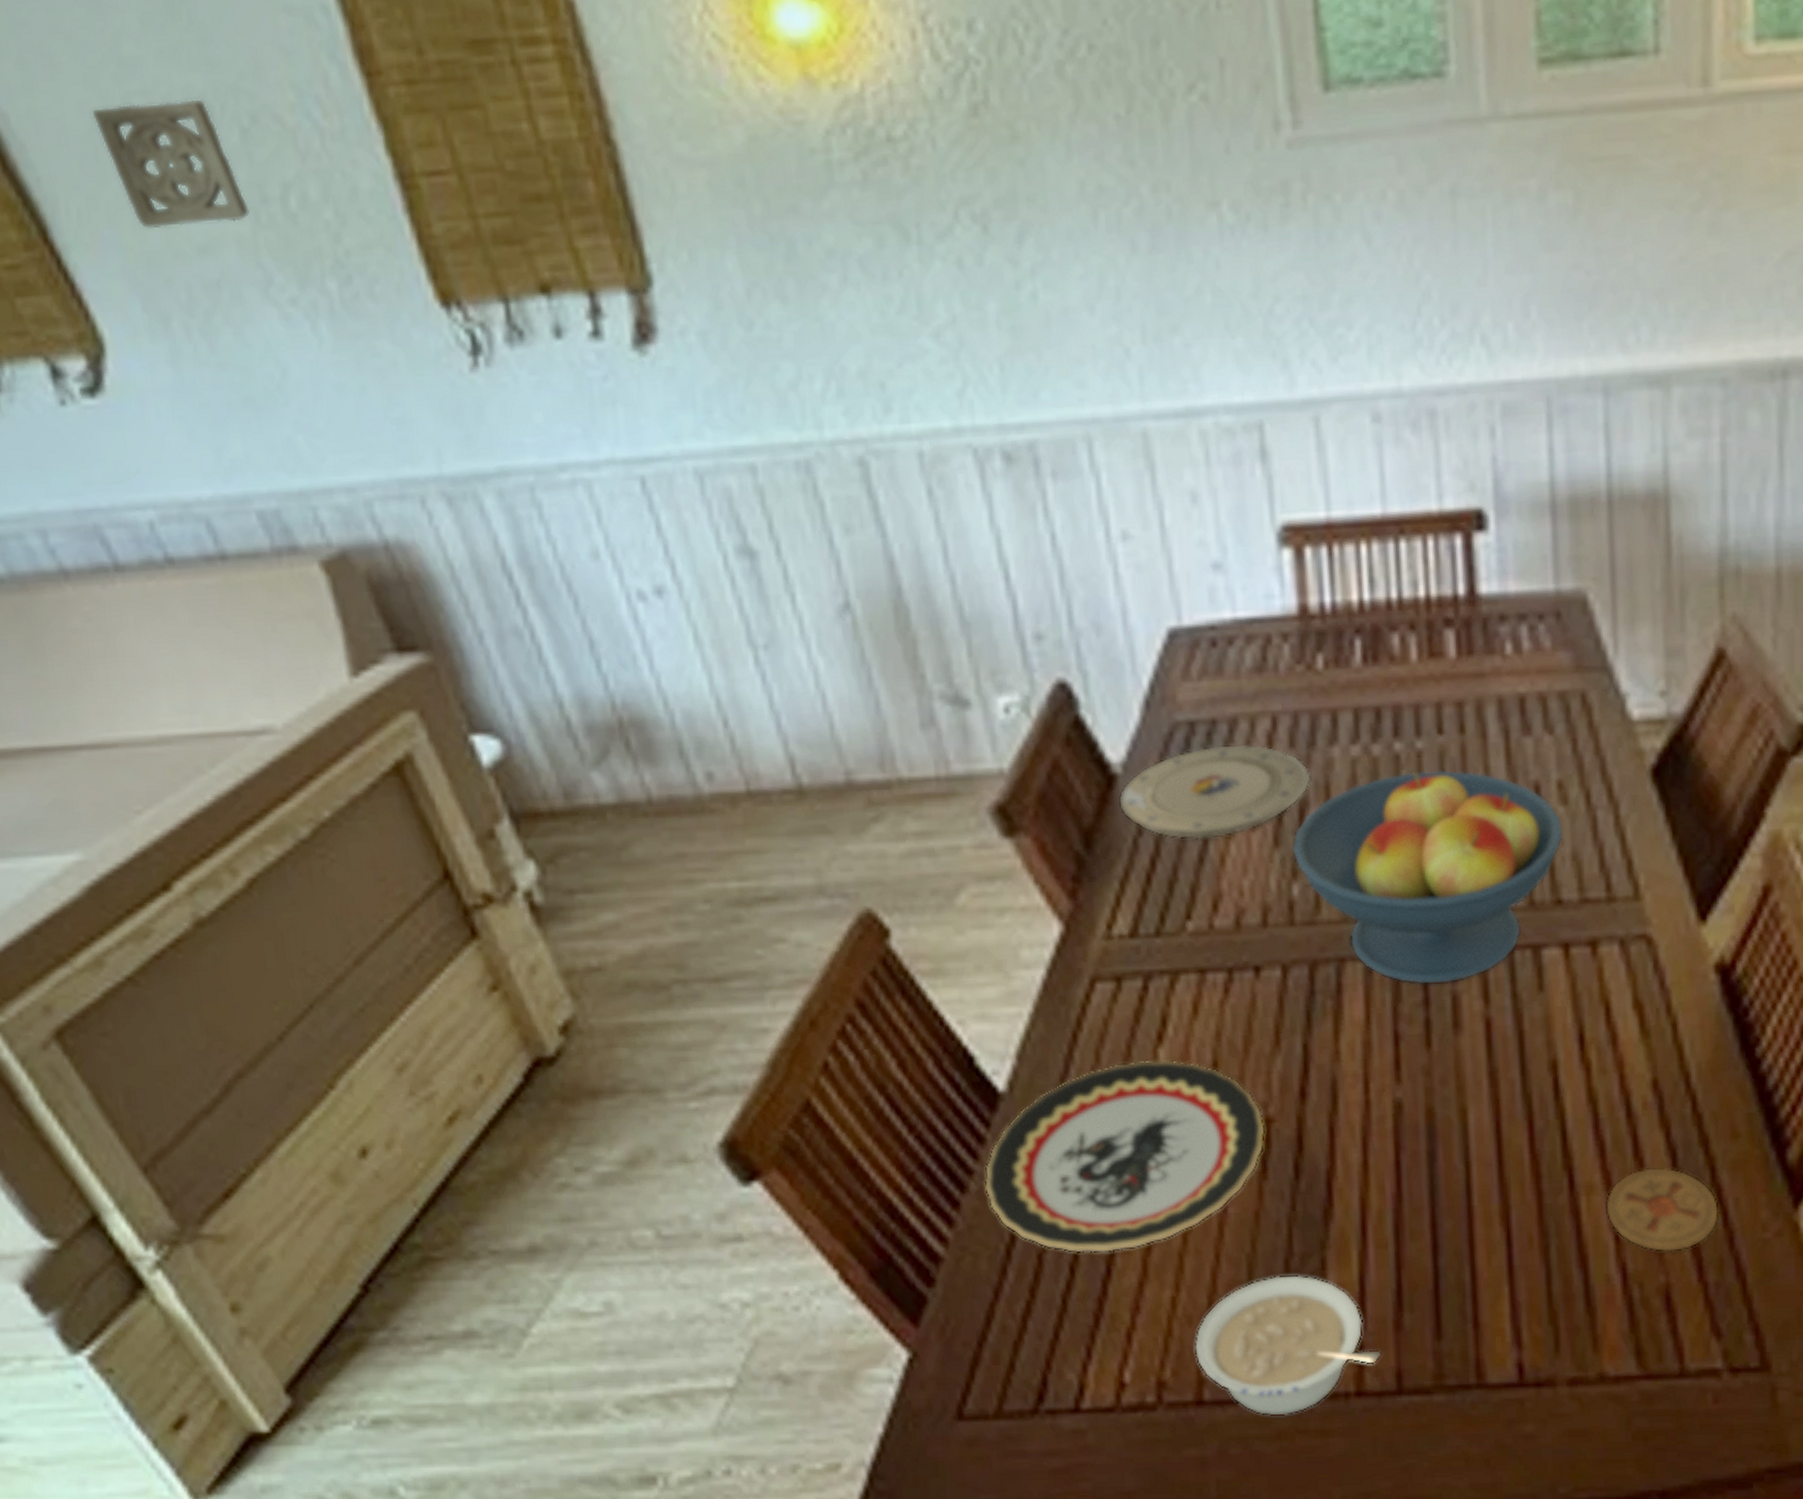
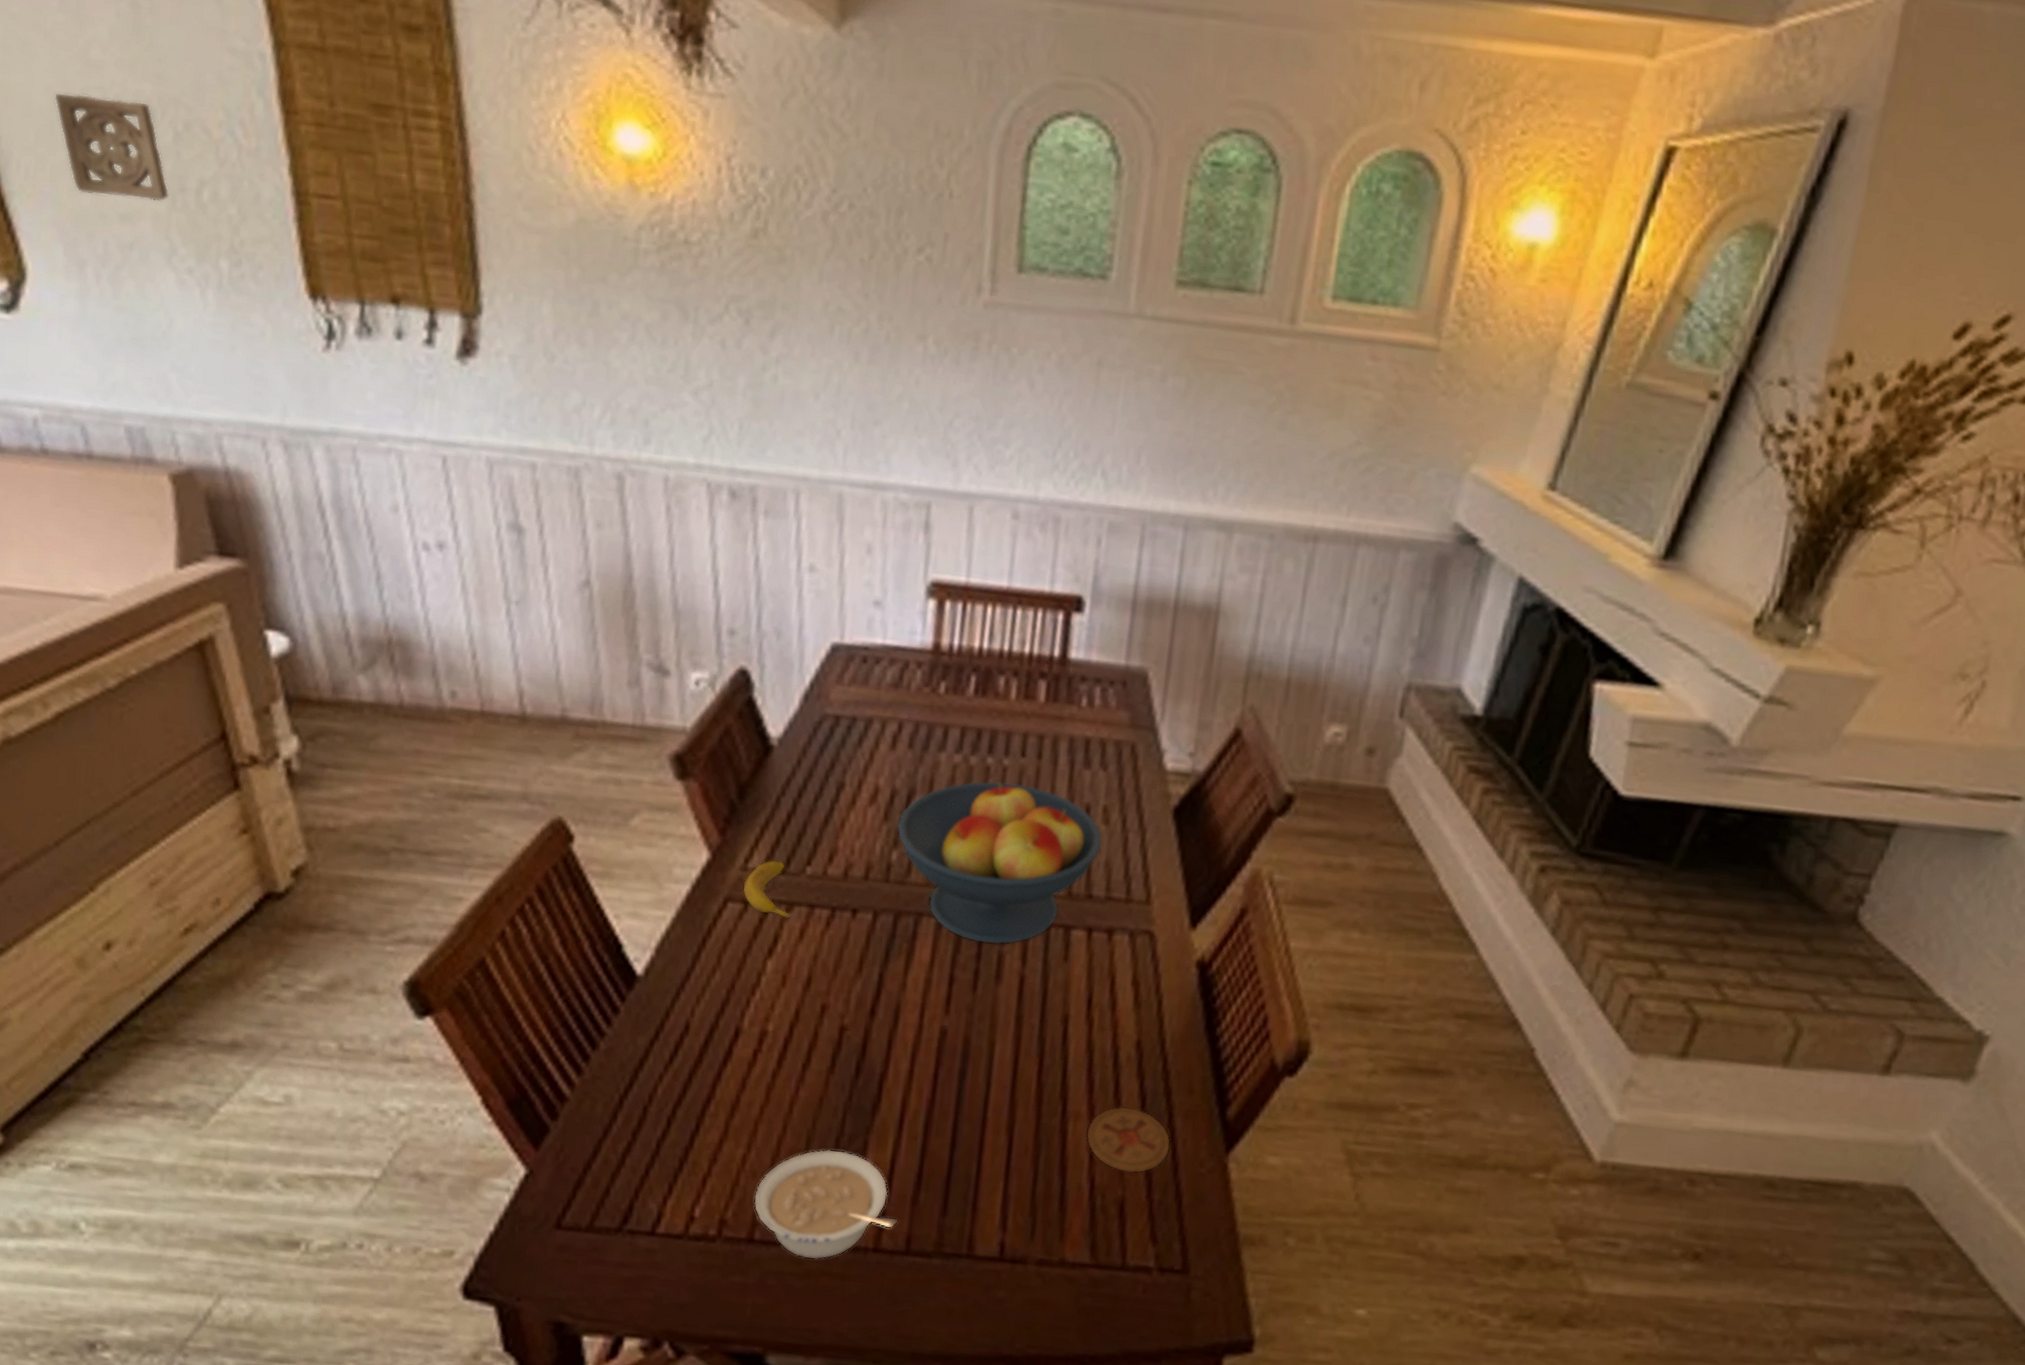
plate: present [984,1059,1266,1254] -> none [611,966,840,1114]
banana: none [1110,920,1180,992] -> present [742,860,793,919]
plate: present [1118,744,1311,840] -> none [770,736,921,807]

